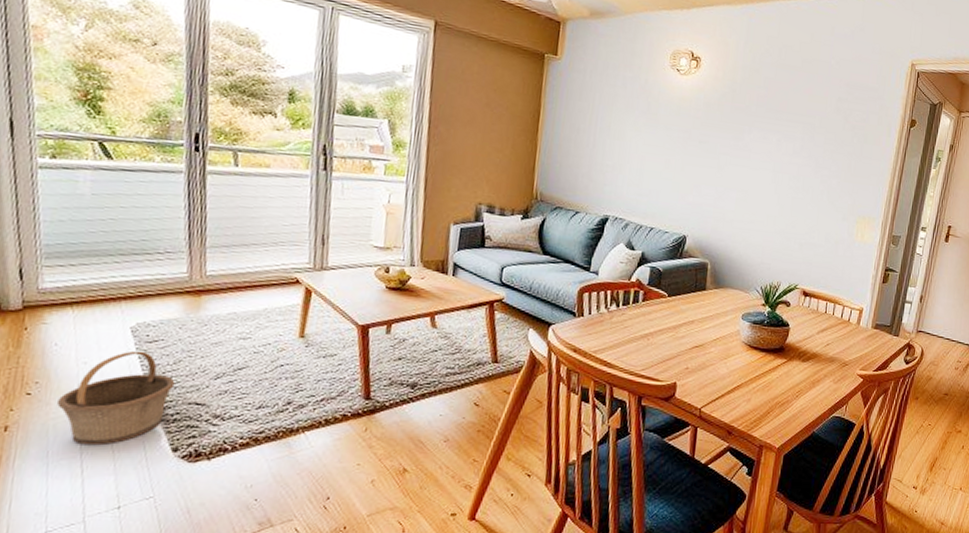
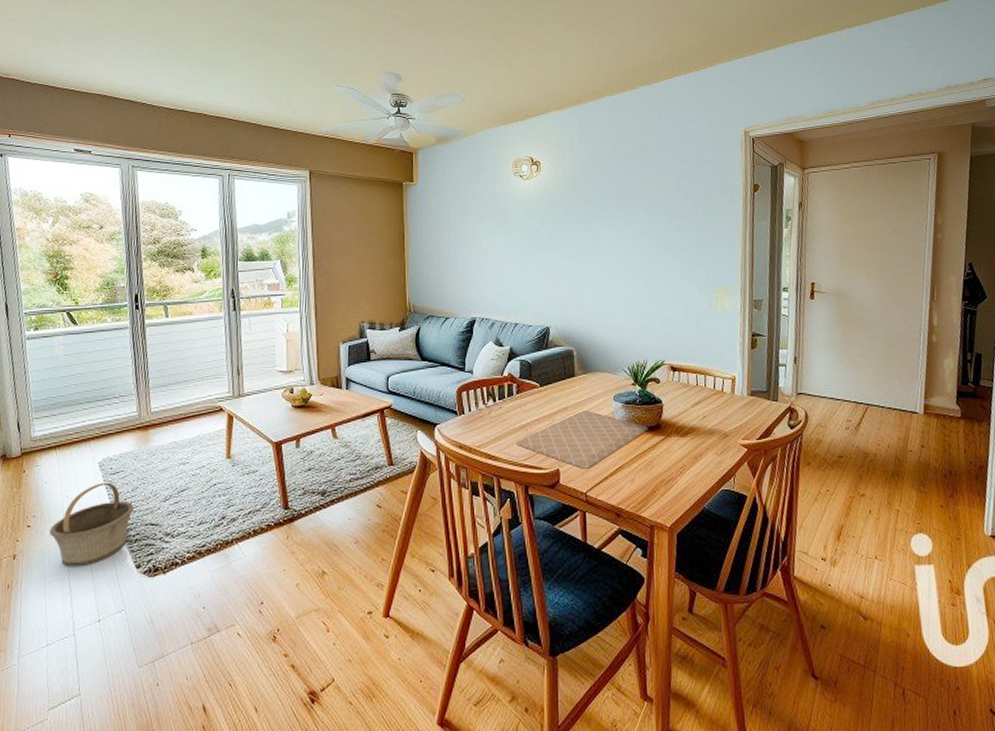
placemat: none [636,326,773,385] -> present [517,411,649,469]

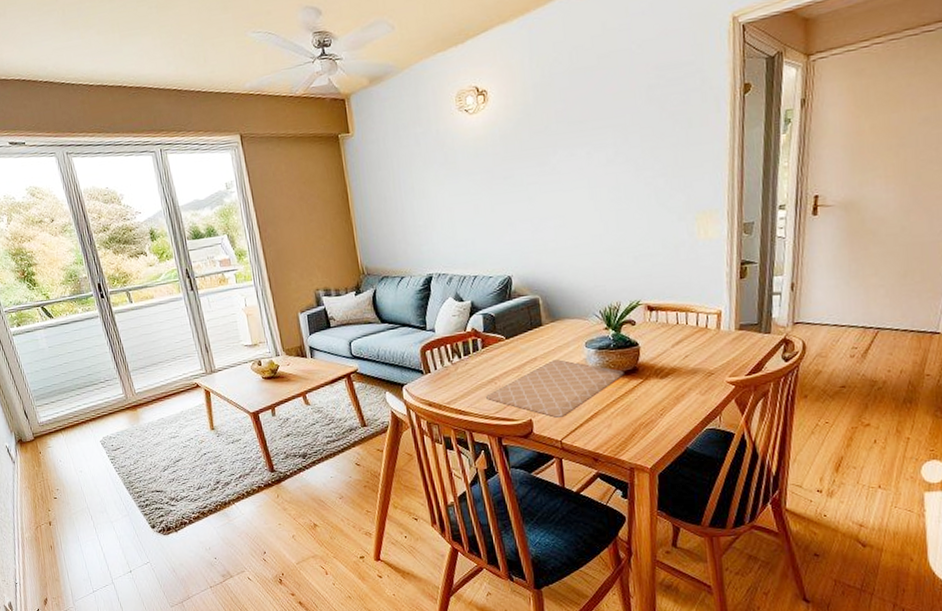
basket: present [48,482,134,566] -> none [72,457,140,529]

